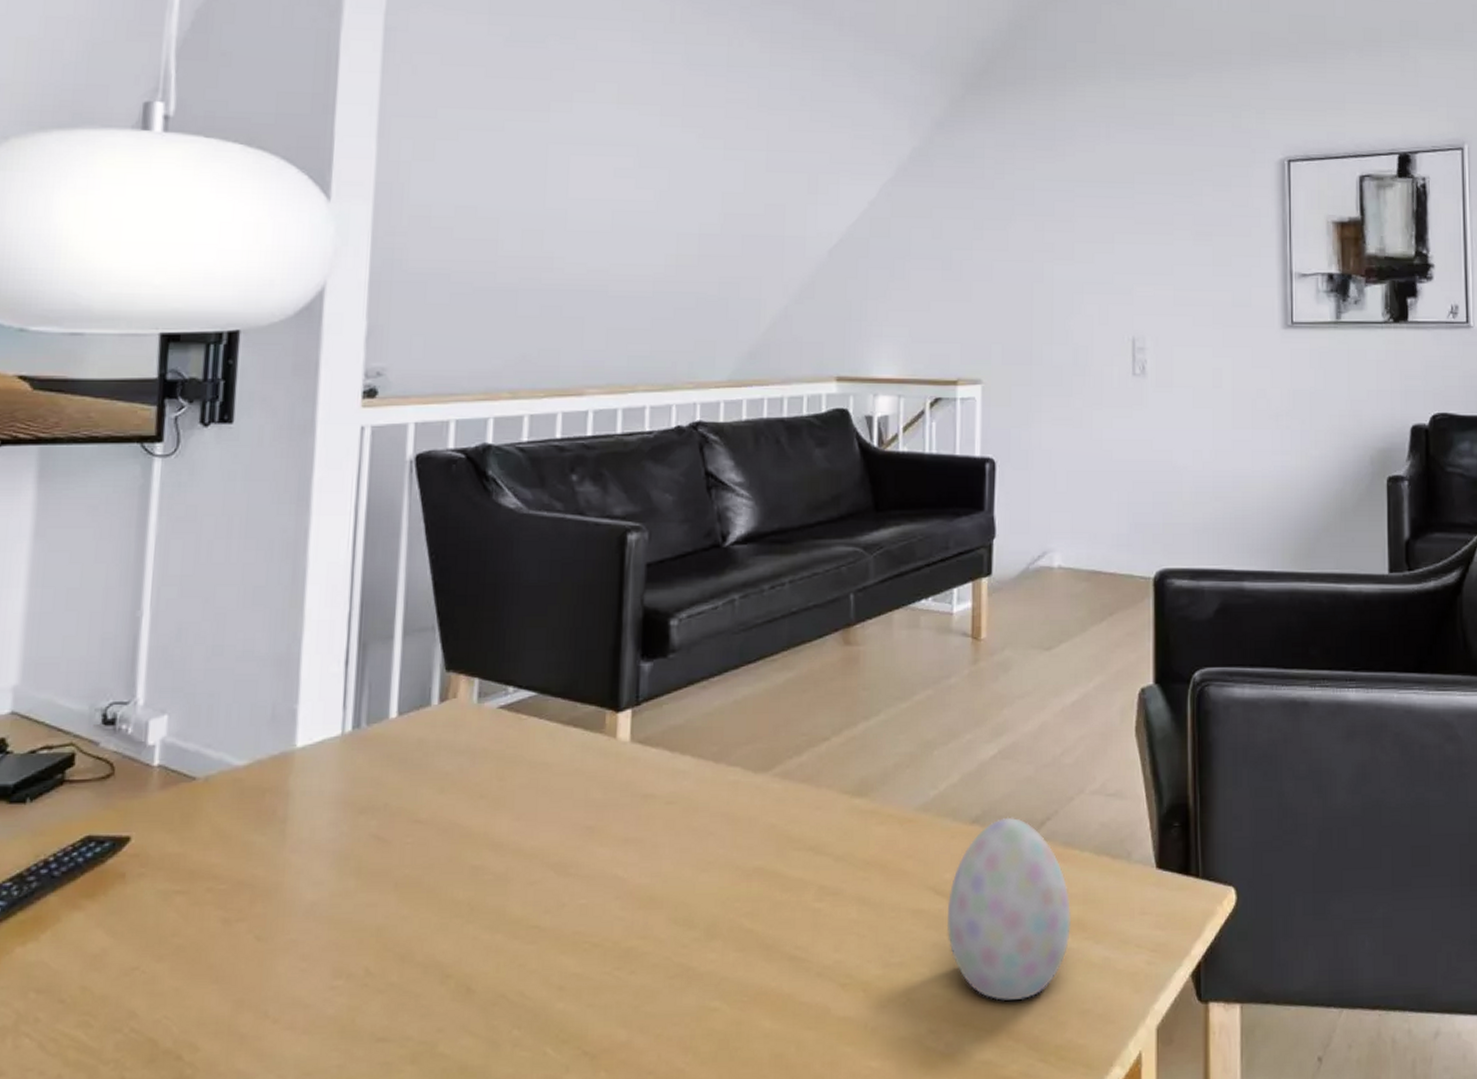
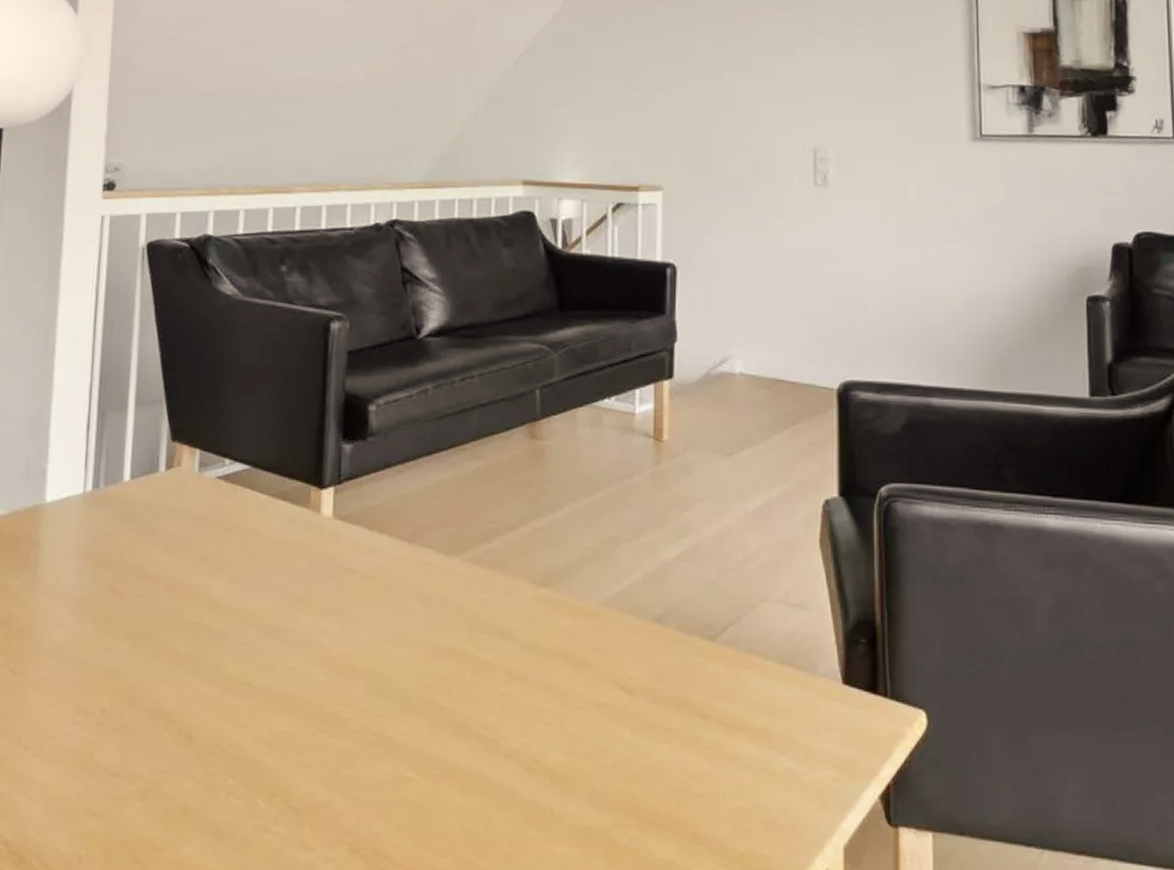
decorative egg: present [946,817,1071,1001] -> none [630,619,754,803]

